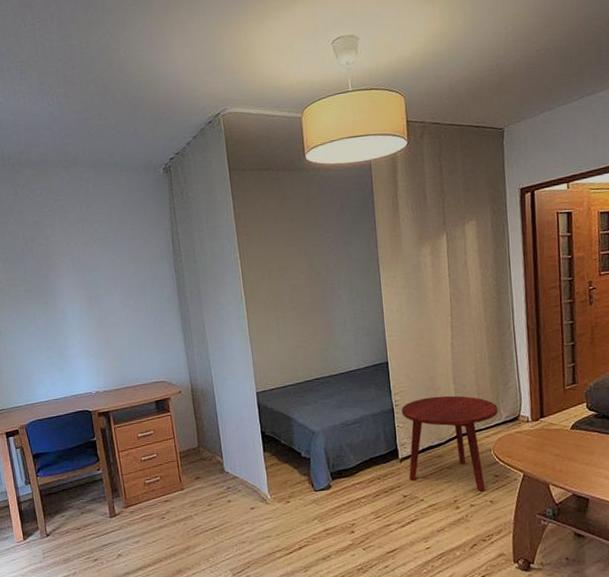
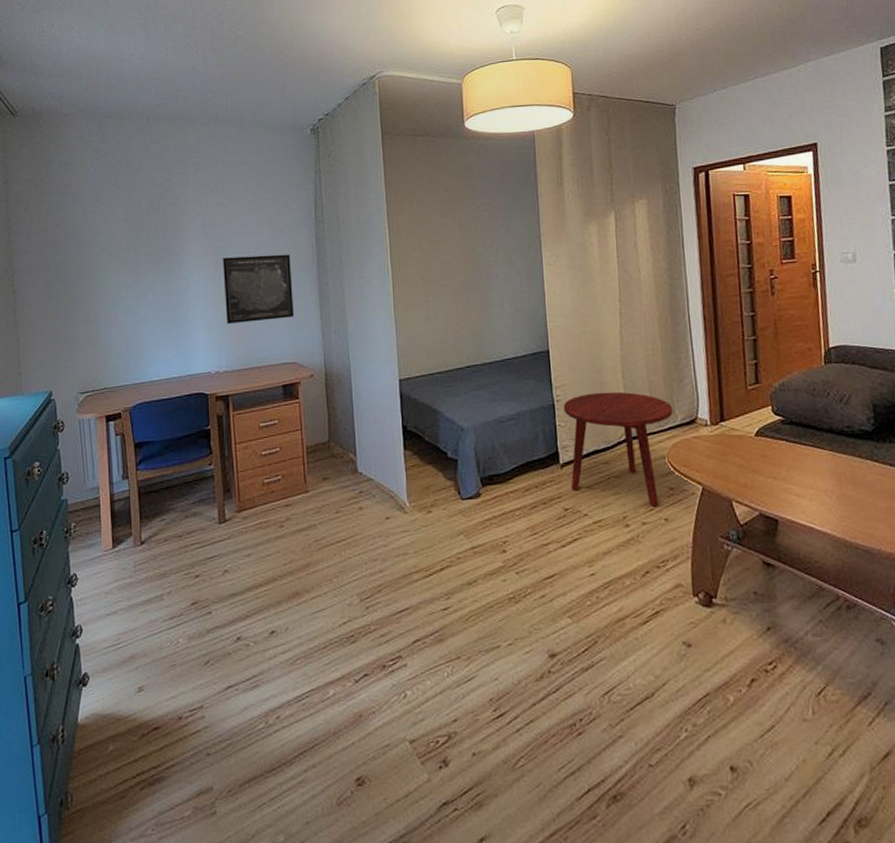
wall art: none [92,285,160,351] -> present [222,254,294,325]

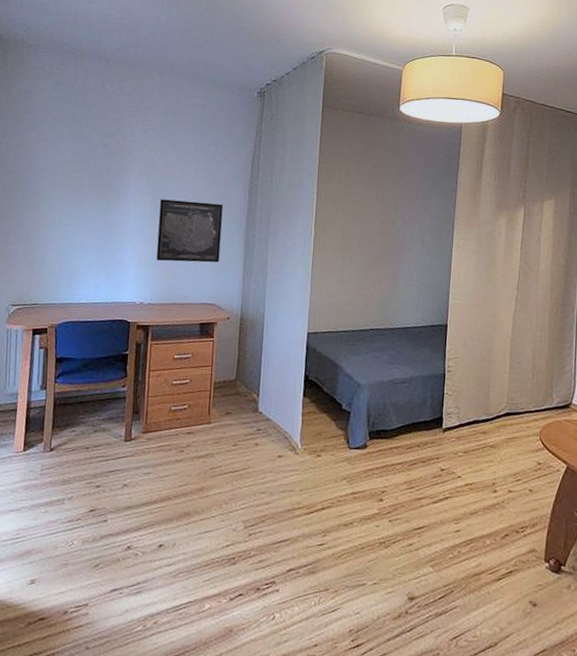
side table: present [563,391,673,507] -> none [449,368,551,478]

